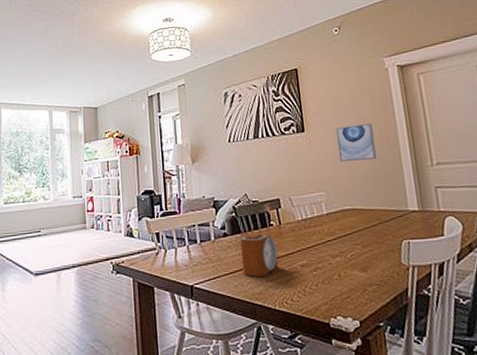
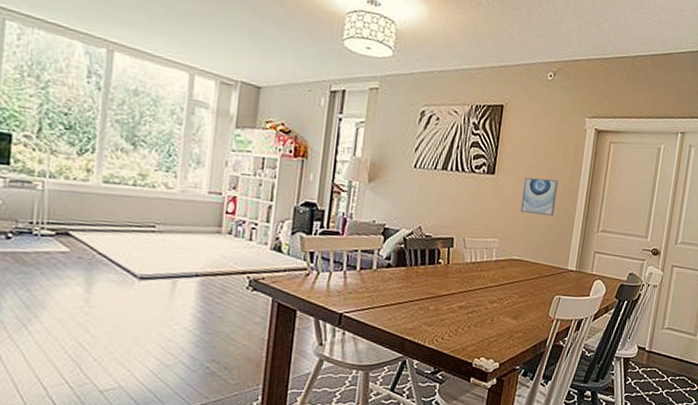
alarm clock: present [240,233,279,277] -> none [400,268,440,313]

